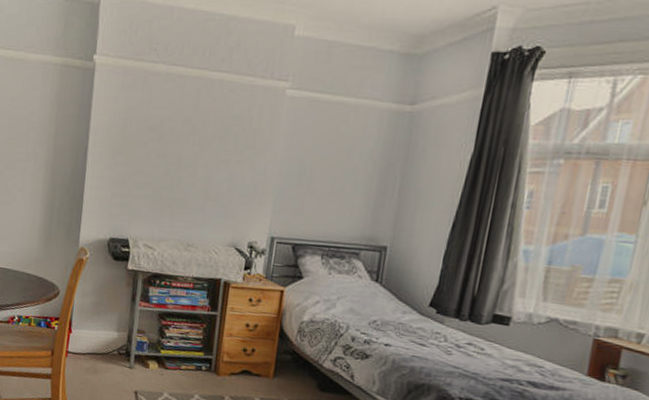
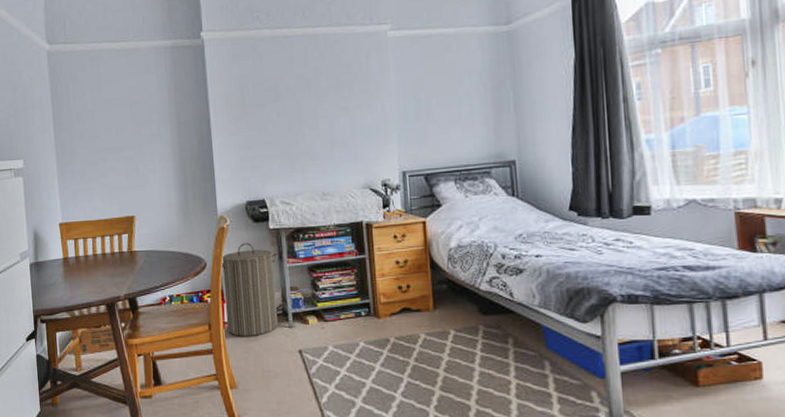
laundry hamper: none [69,278,132,371] -> present [220,242,279,336]

